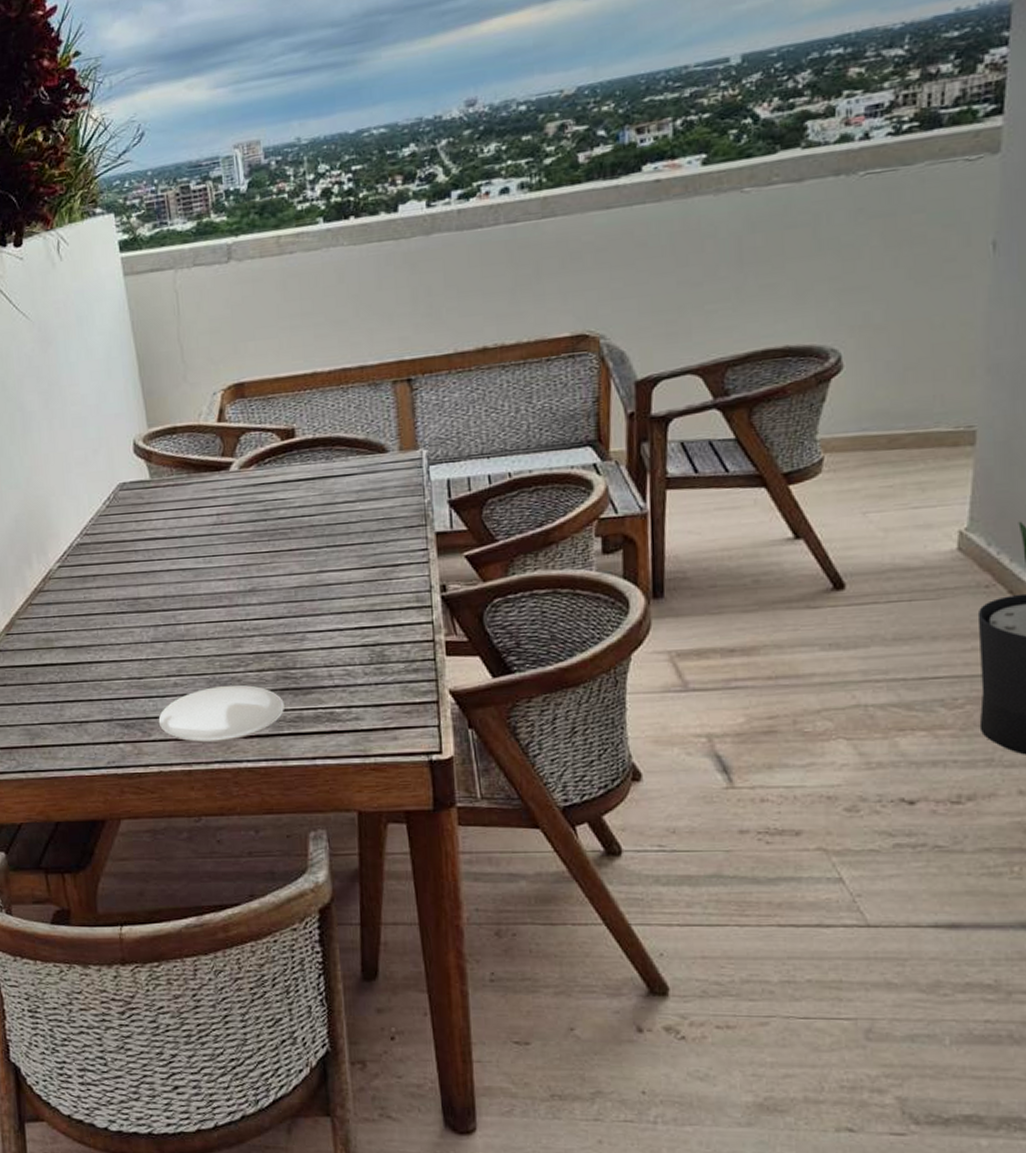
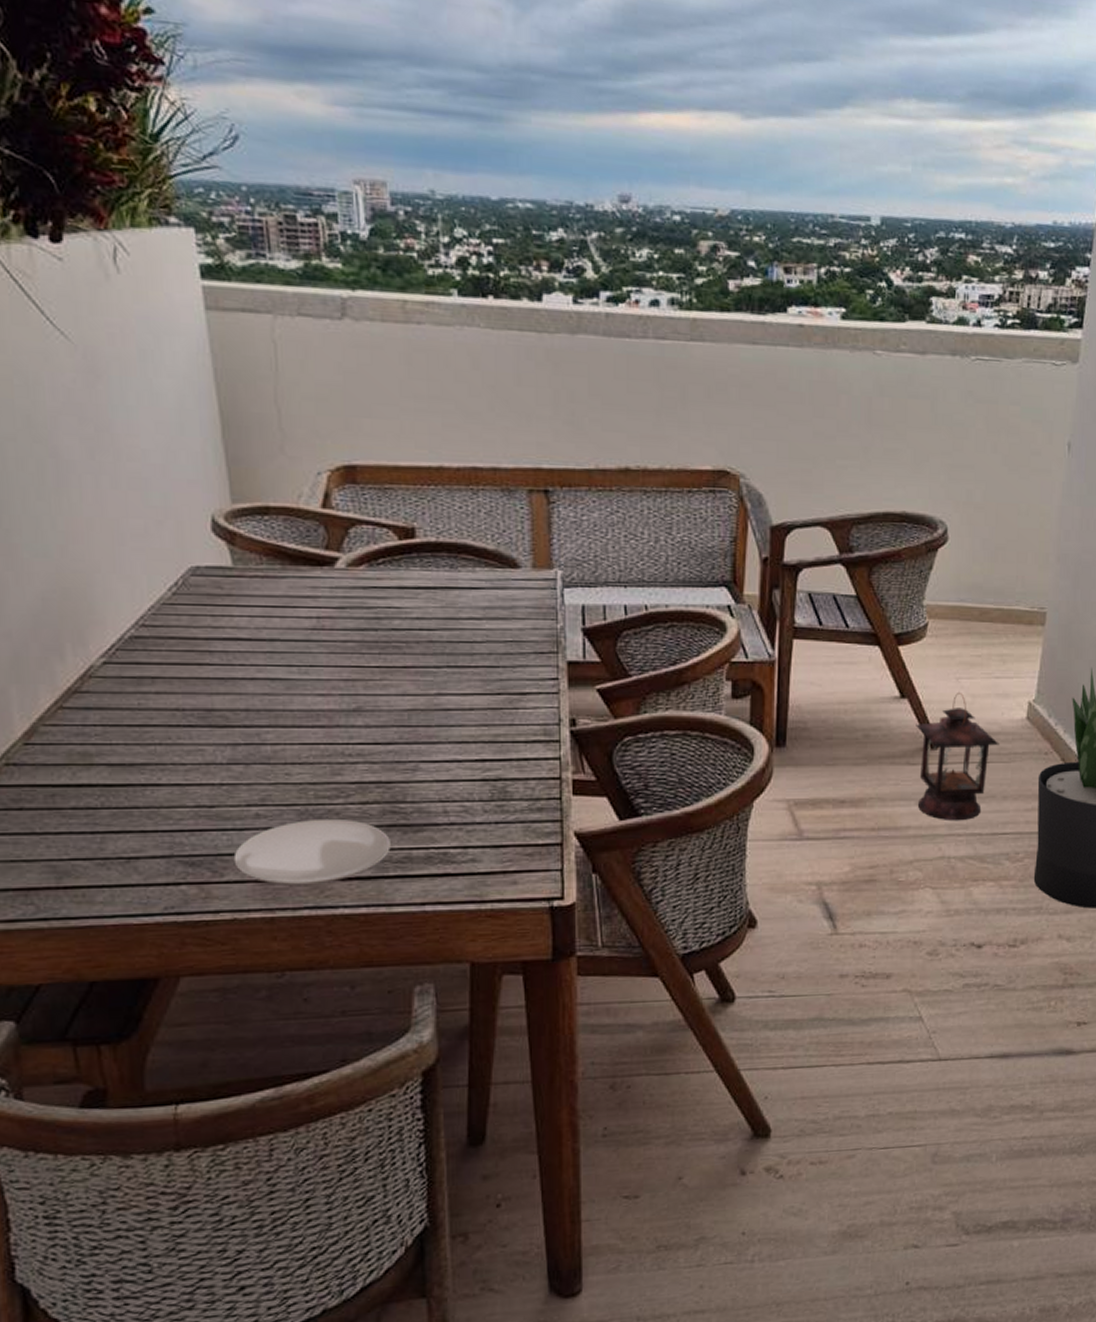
candle lantern: none [815,527,923,666] -> present [916,691,999,820]

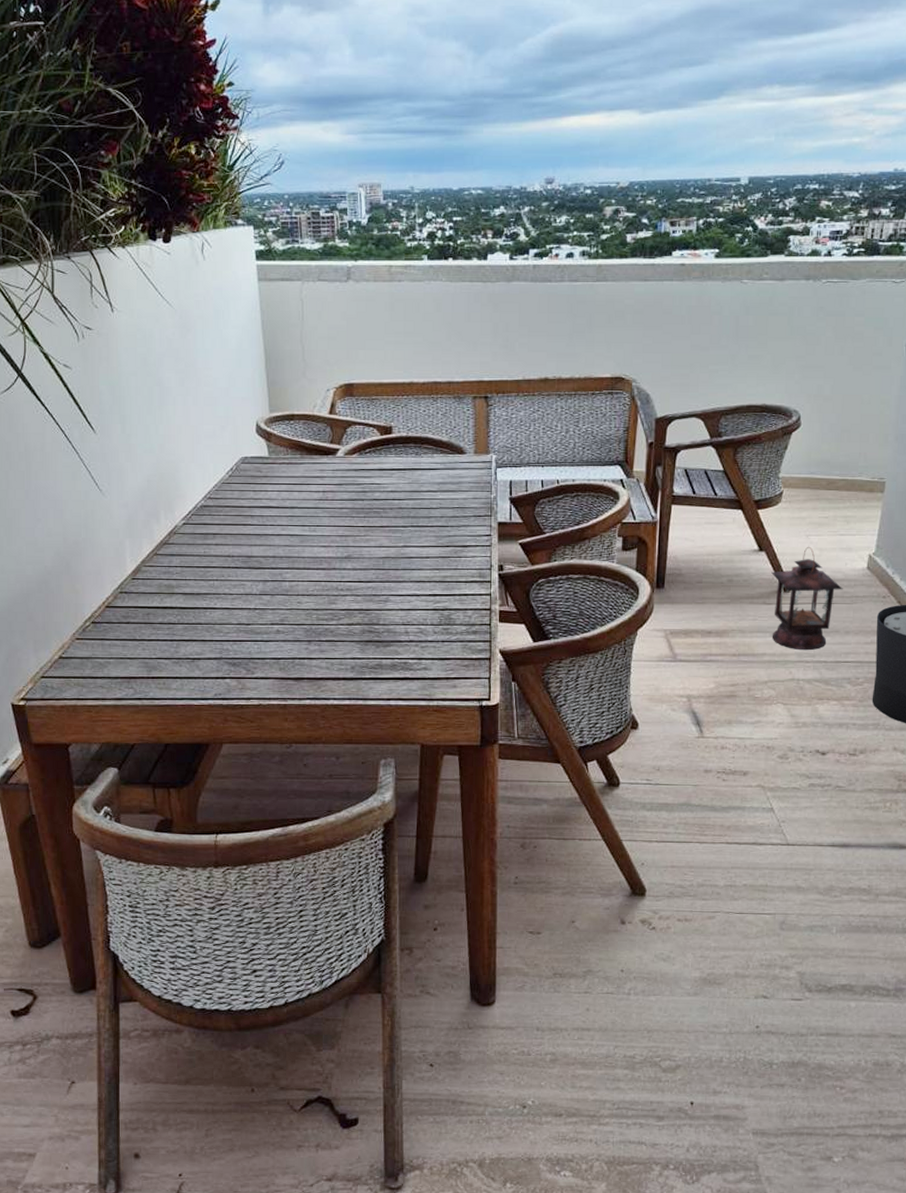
plate: present [233,818,391,886] -> none [261,635,367,682]

